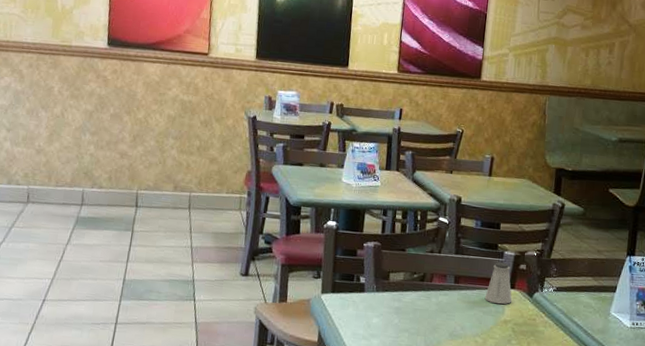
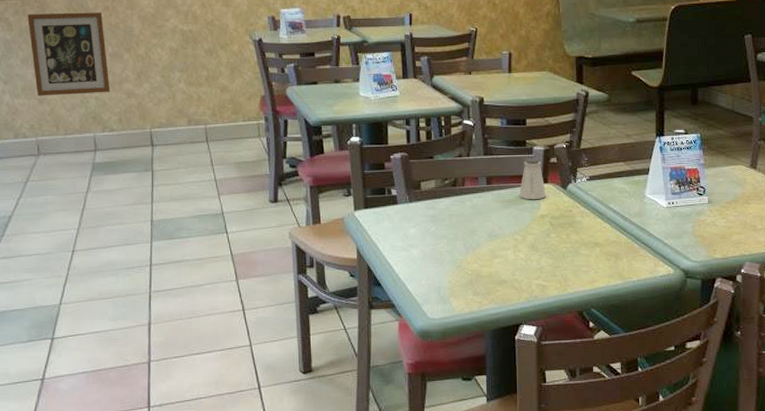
wall art: none [36,68,110,151] -> present [27,12,111,96]

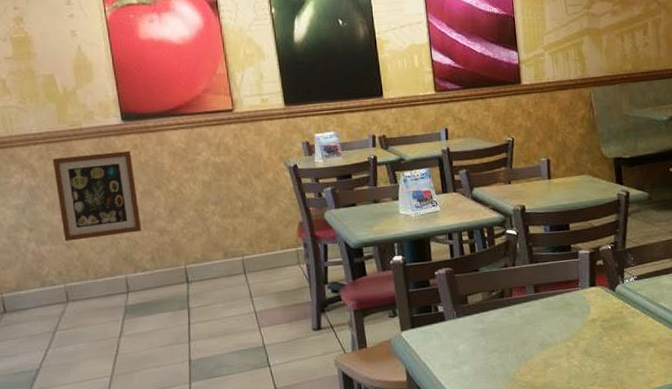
saltshaker: present [519,158,547,200] -> none [567,262,596,305]

